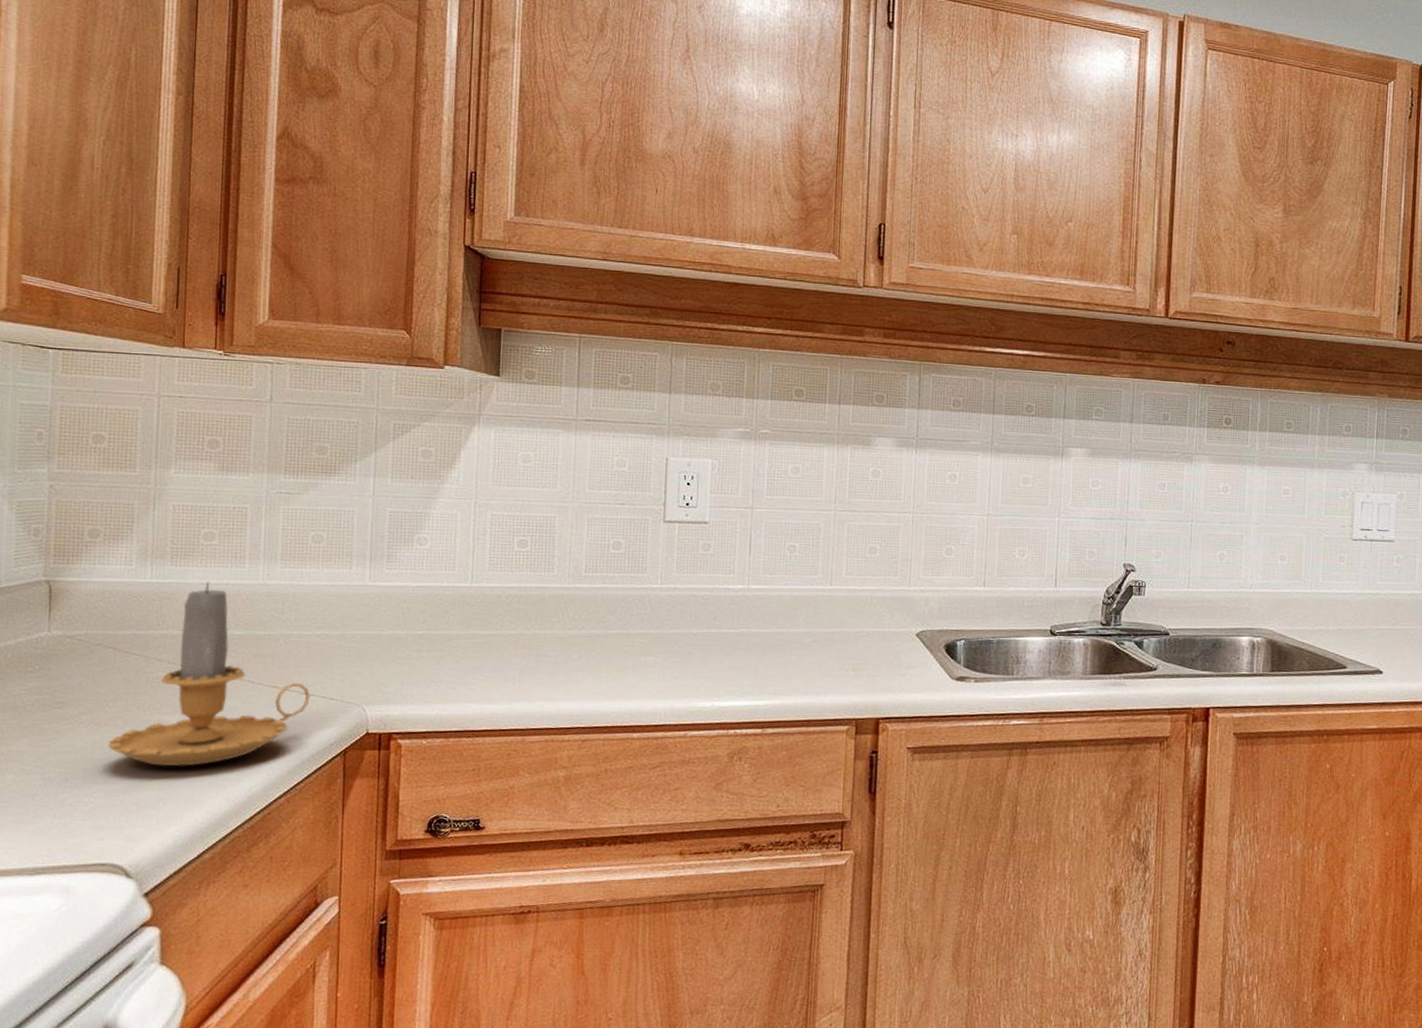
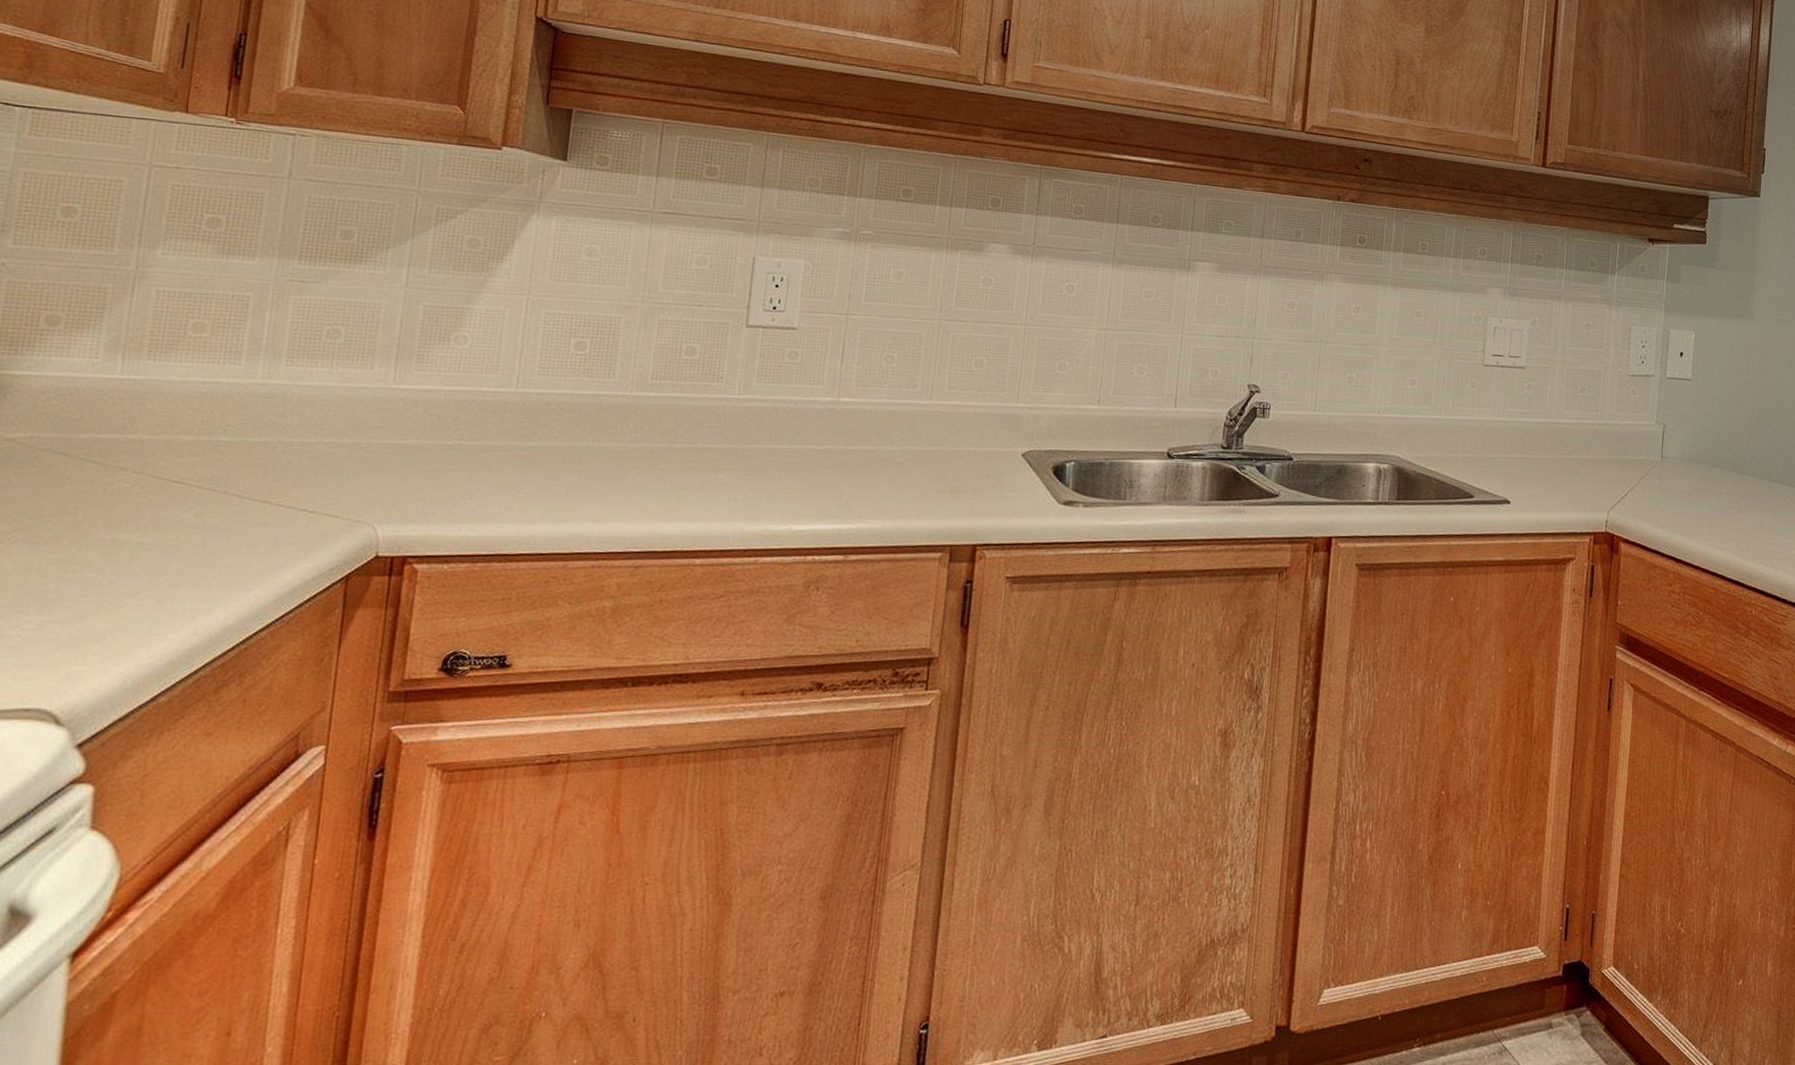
candle: present [108,581,310,767] -> none [47,379,310,595]

